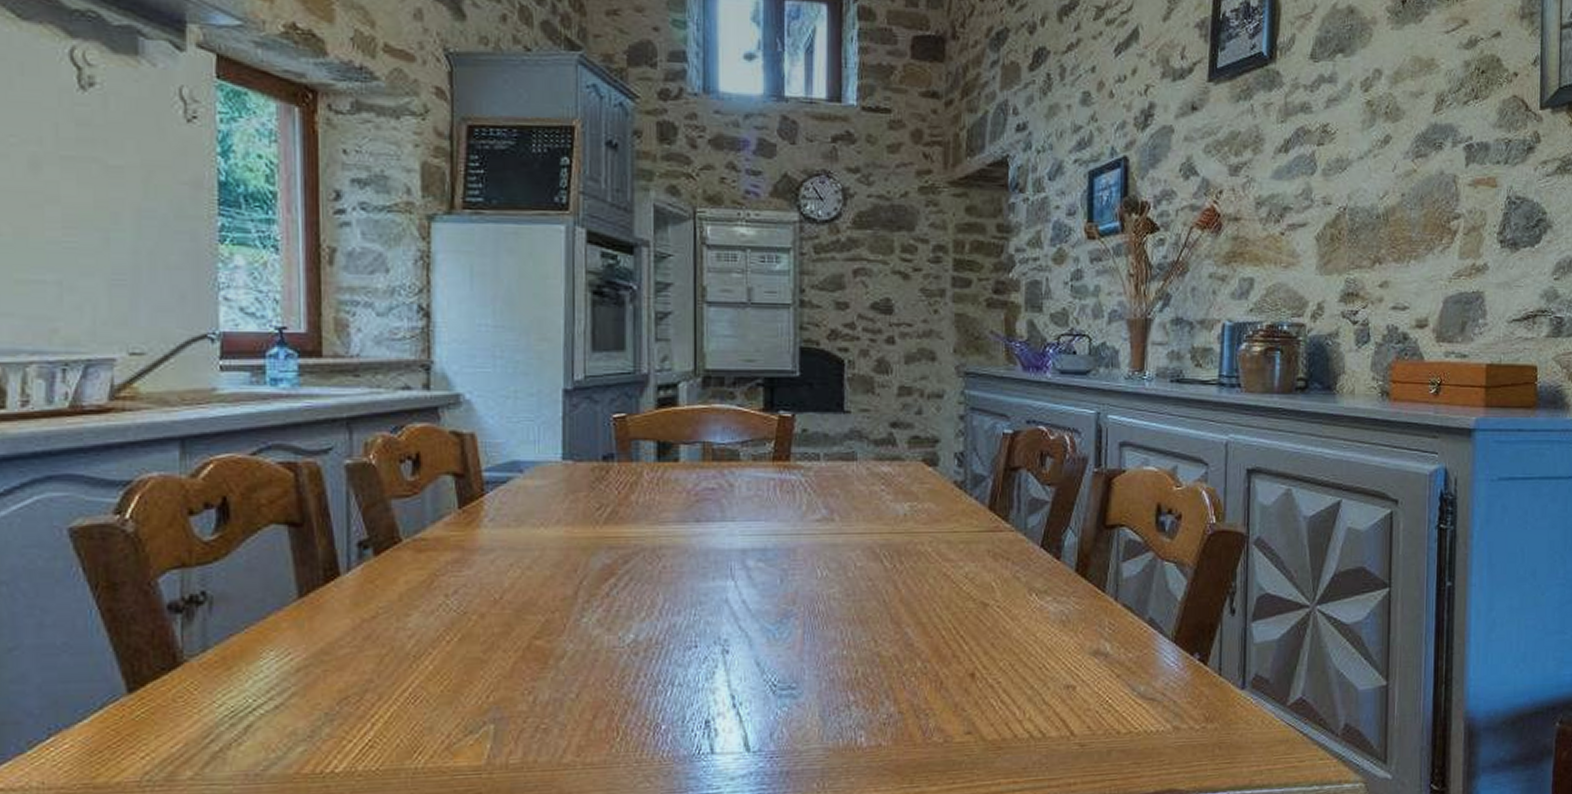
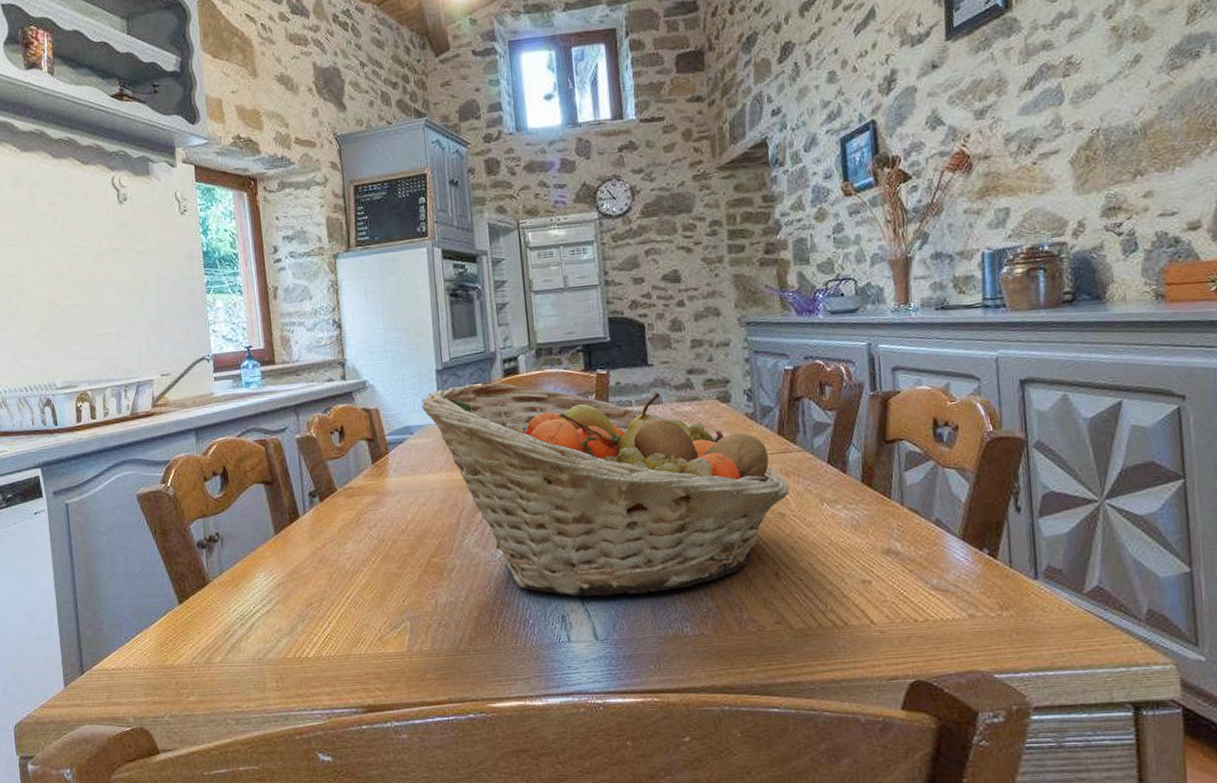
fruit basket: none [539,412,996,697] -> present [422,383,790,597]

